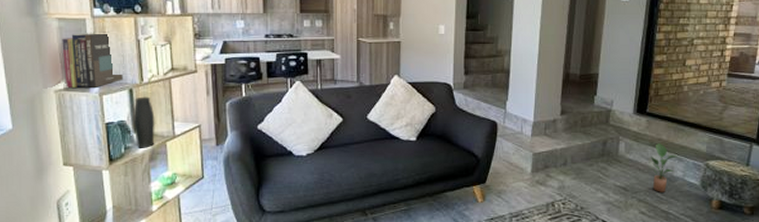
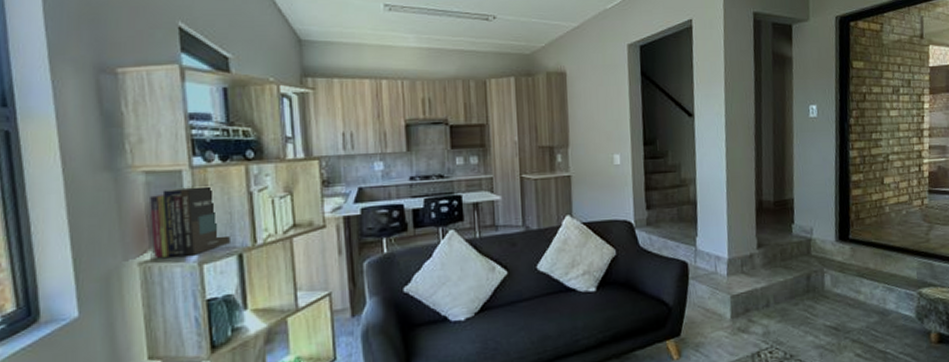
vase: present [132,96,155,148] -> none [242,261,272,329]
potted plant: present [650,143,679,192] -> none [859,273,889,330]

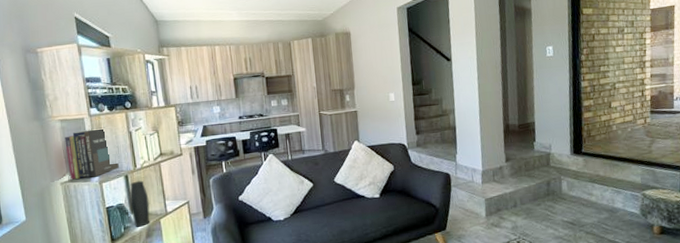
vase: none [242,261,272,329] -> present [129,180,150,227]

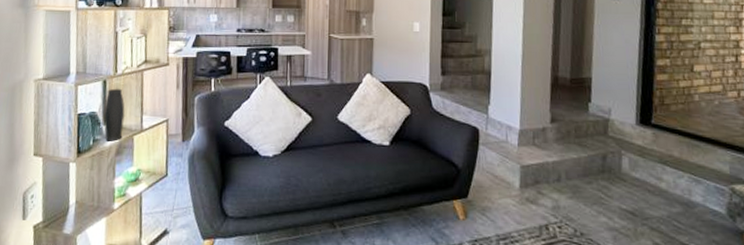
books: present [65,127,119,179] -> none [45,23,99,78]

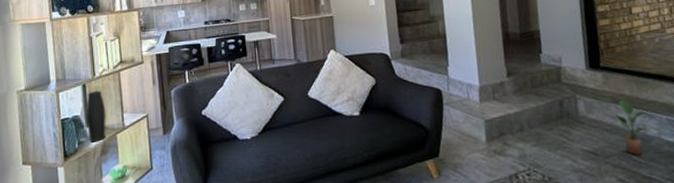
potted plant: none [660,161,696,221] -> present [615,99,648,155]

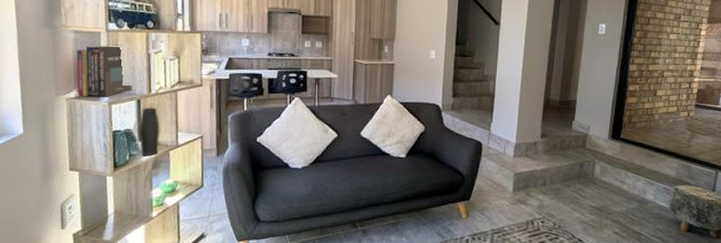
books: none [24,32,77,88] -> present [76,45,132,97]
potted plant: present [615,99,648,155] -> none [623,168,650,214]

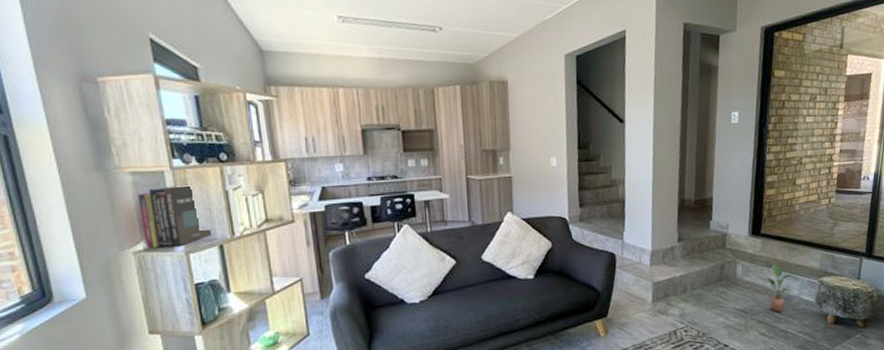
vase: present [138,107,160,156] -> none [224,251,253,309]
potted plant: none [623,168,650,214] -> present [766,264,794,312]

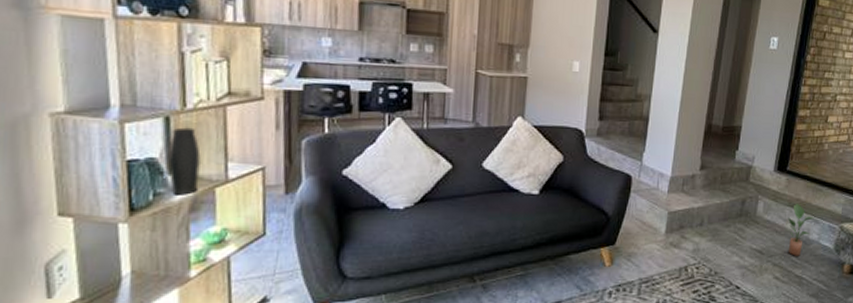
books: present [138,184,211,248] -> none [65,37,156,112]
vase: none [224,251,253,309] -> present [167,127,201,195]

